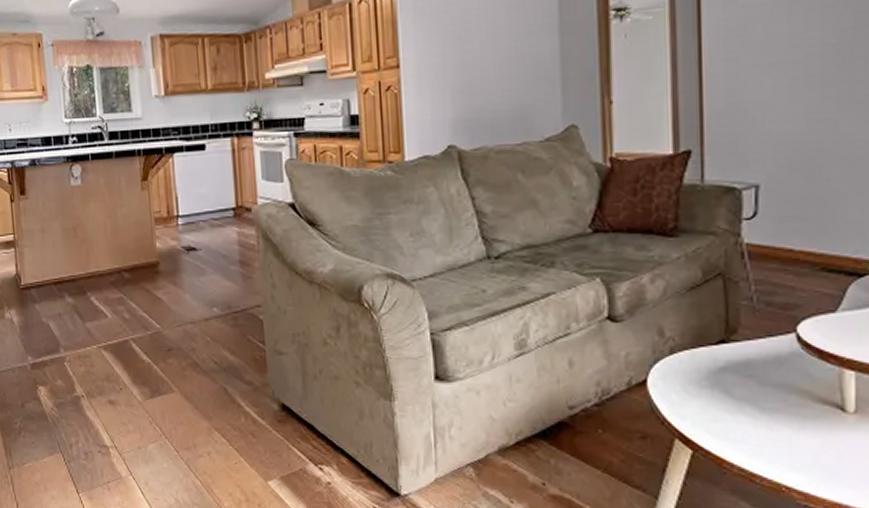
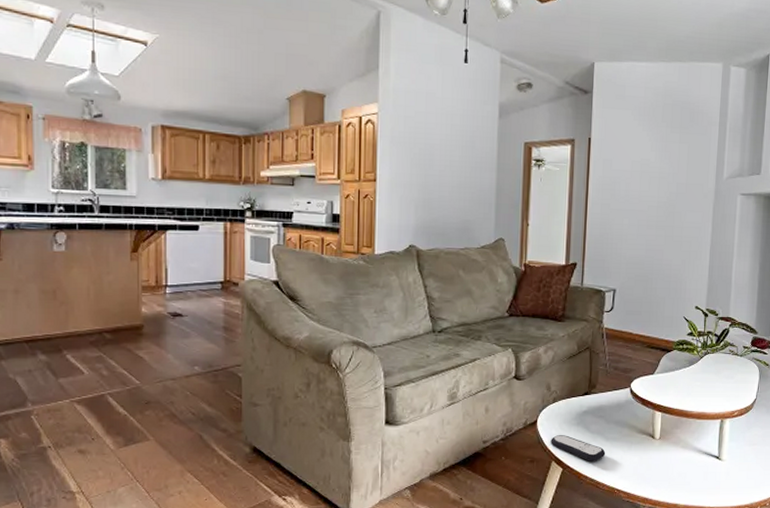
remote control: none [670,401,762,443] -> present [550,435,606,462]

